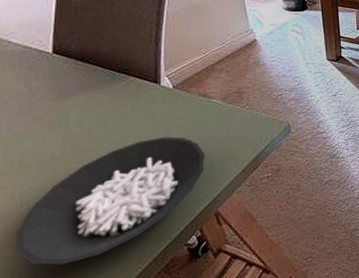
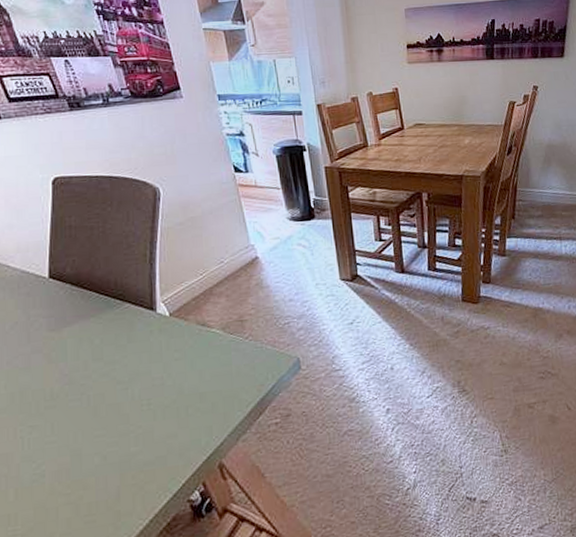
cereal bowl: present [16,136,206,265] -> none [18,372,207,516]

